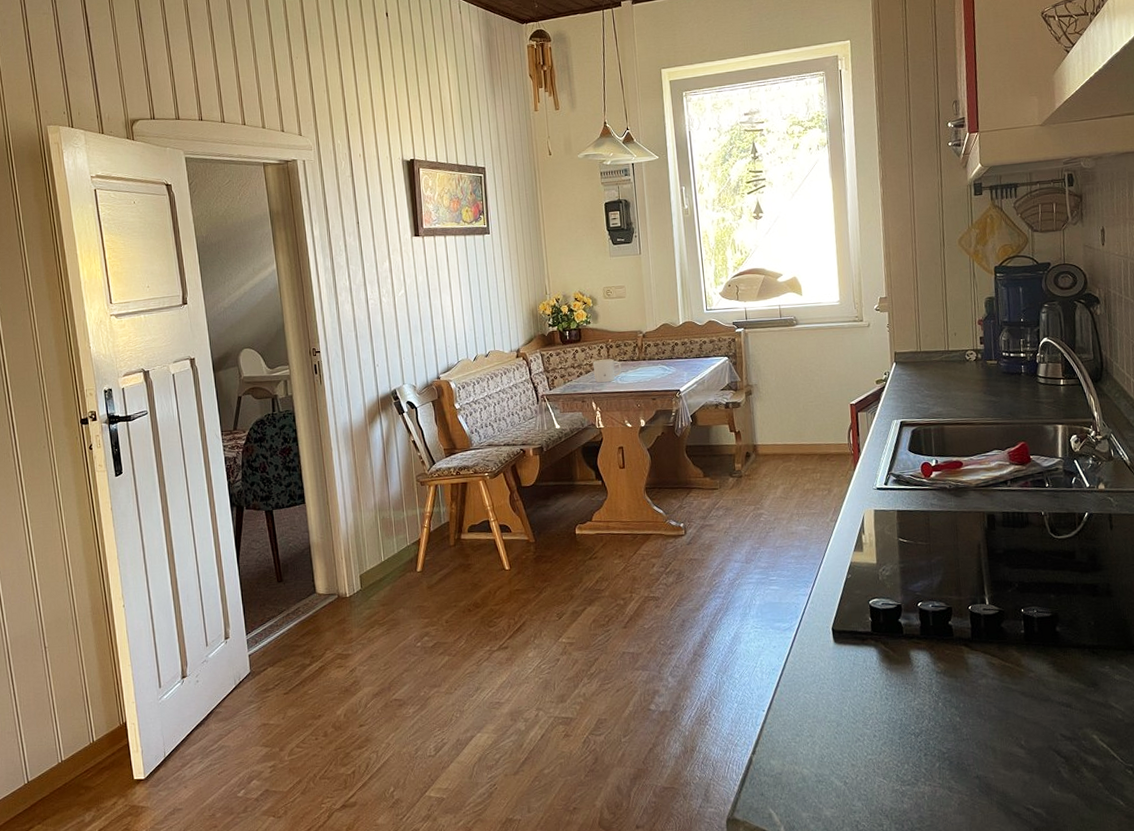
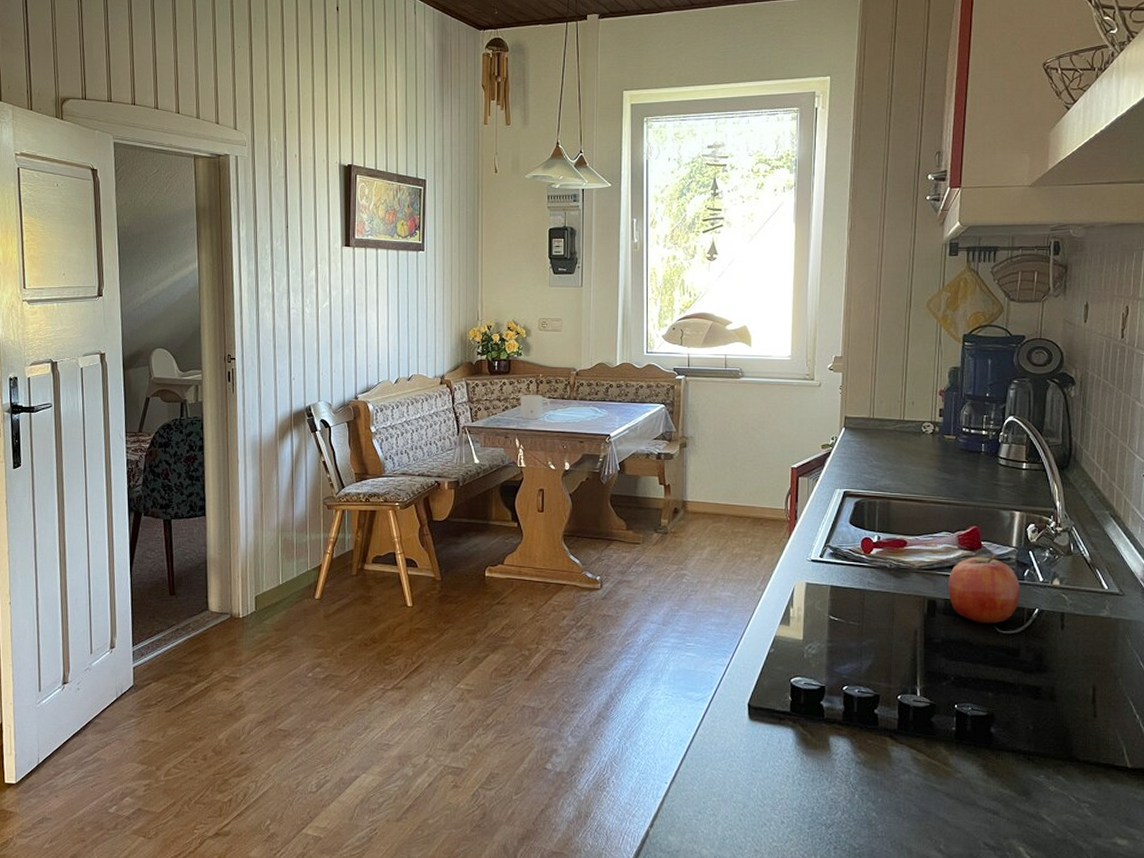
fruit: none [1004,466,1070,532] -> present [949,555,1020,624]

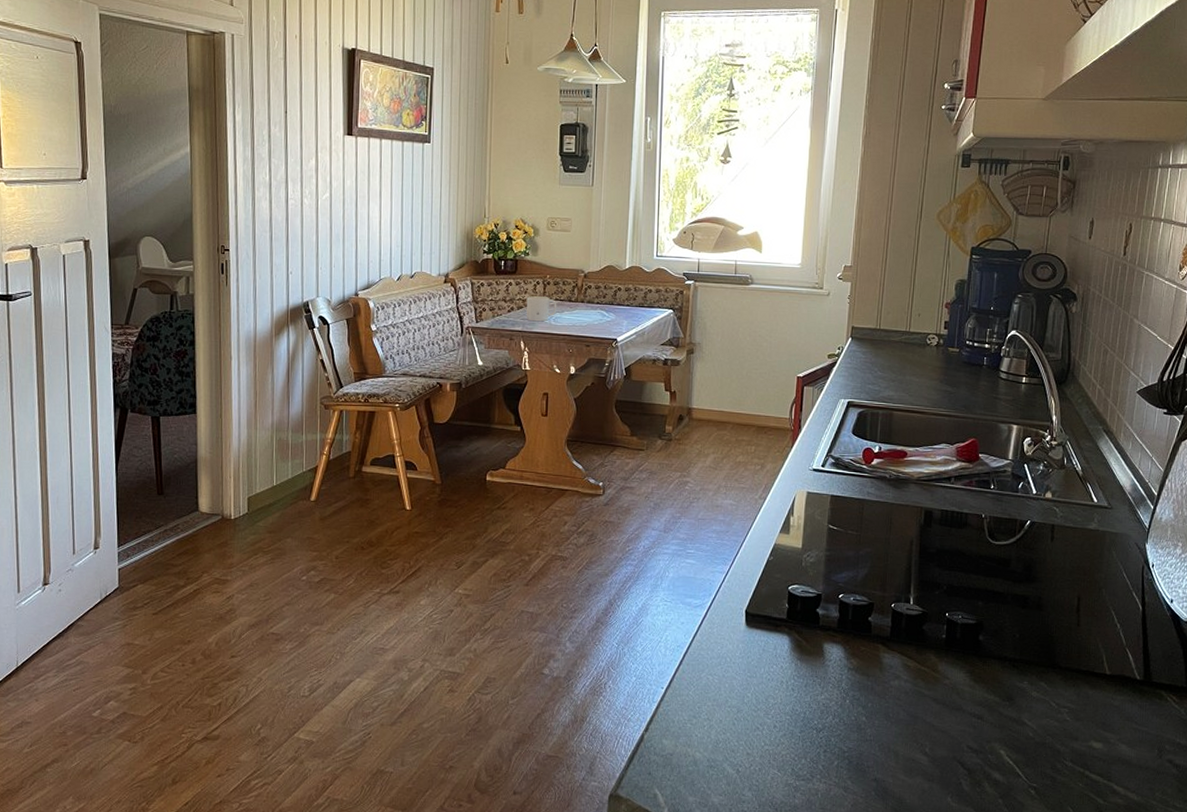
fruit: present [949,555,1020,624] -> none [945,467,1014,535]

